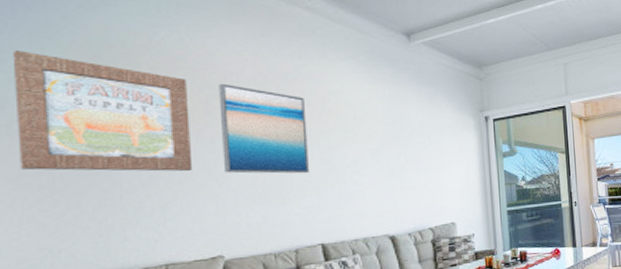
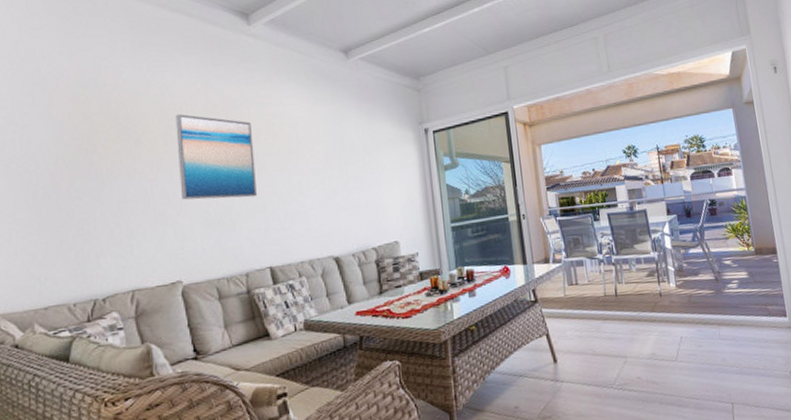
wall art: present [12,50,193,172] -> none [9,97,155,205]

